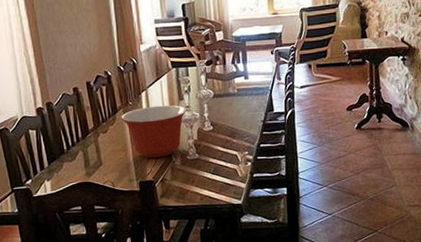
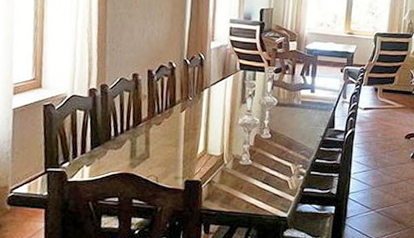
mixing bowl: present [121,105,187,158] -> none [178,105,248,159]

